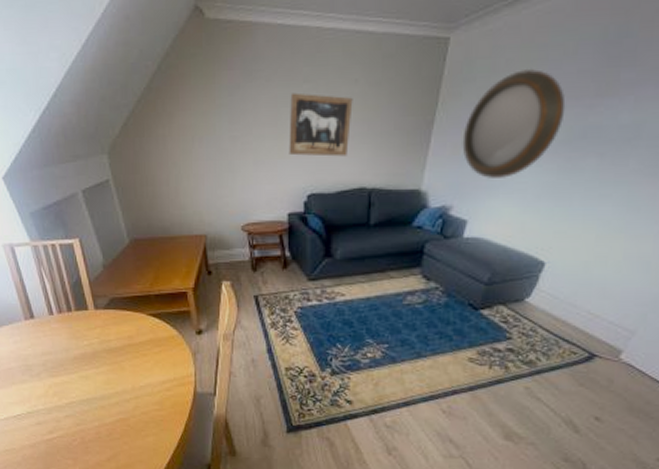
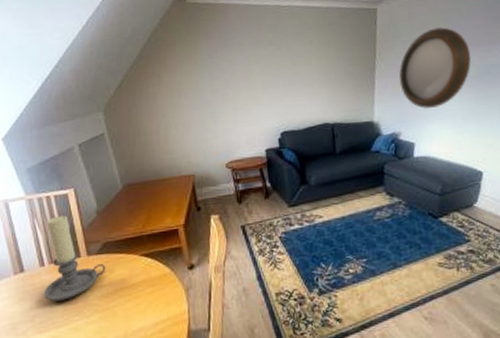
candle holder: none [52,266,113,350] -> present [44,215,106,302]
wall art: present [289,92,353,157] -> none [259,53,311,102]

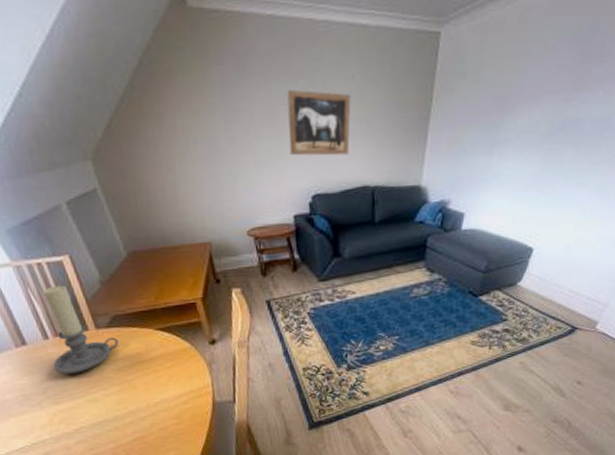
wall art: none [259,53,311,102] -> present [287,89,351,156]
home mirror: present [399,27,471,109] -> none [457,65,547,172]

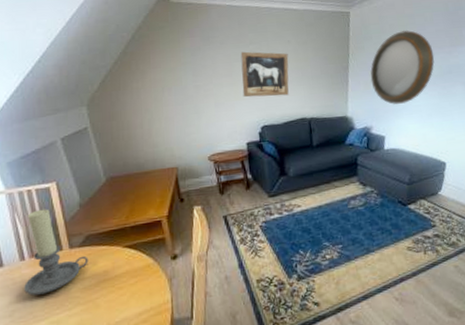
home mirror: none [457,65,547,172] -> present [370,30,435,104]

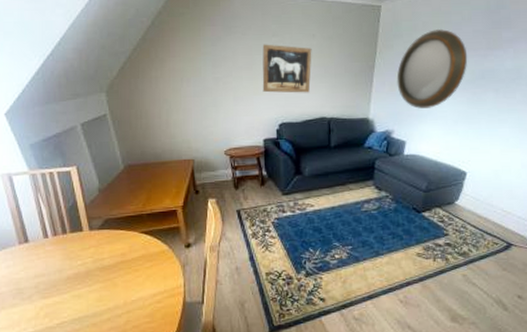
candle holder: present [24,208,89,296] -> none [48,191,107,271]

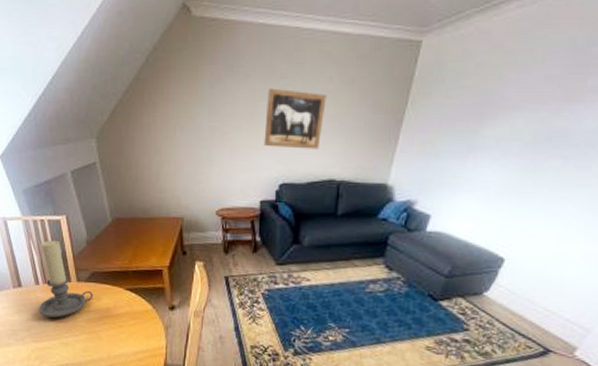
candle holder: none [48,191,107,271] -> present [39,240,93,318]
home mirror: present [396,29,468,109] -> none [429,74,532,176]

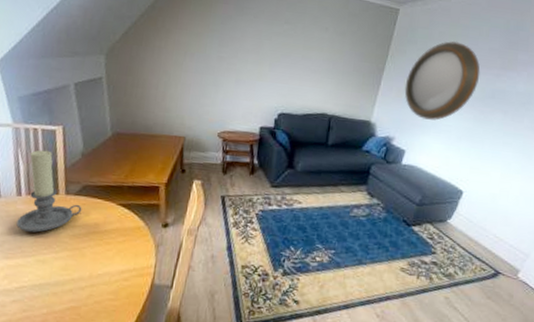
wall art: present [263,88,327,150] -> none [266,30,323,87]
home mirror: none [429,74,532,176] -> present [404,41,481,121]

